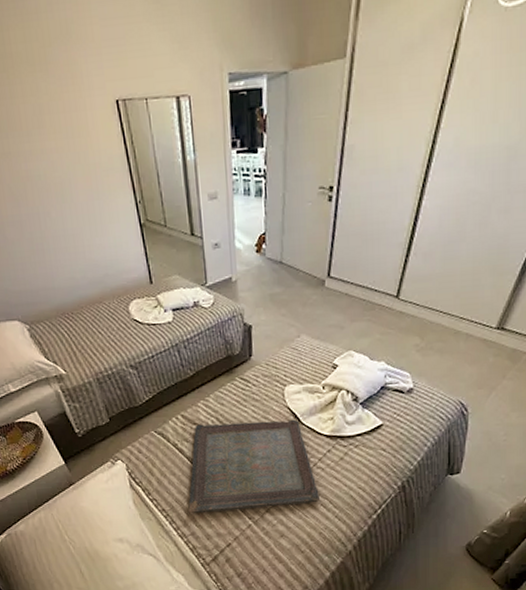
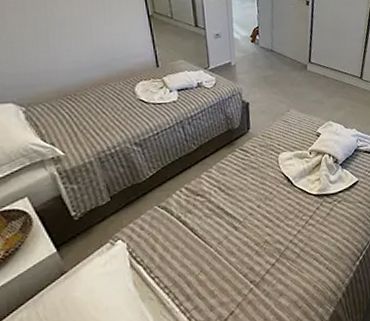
serving tray: present [188,419,319,513] -> none [191,183,312,285]

